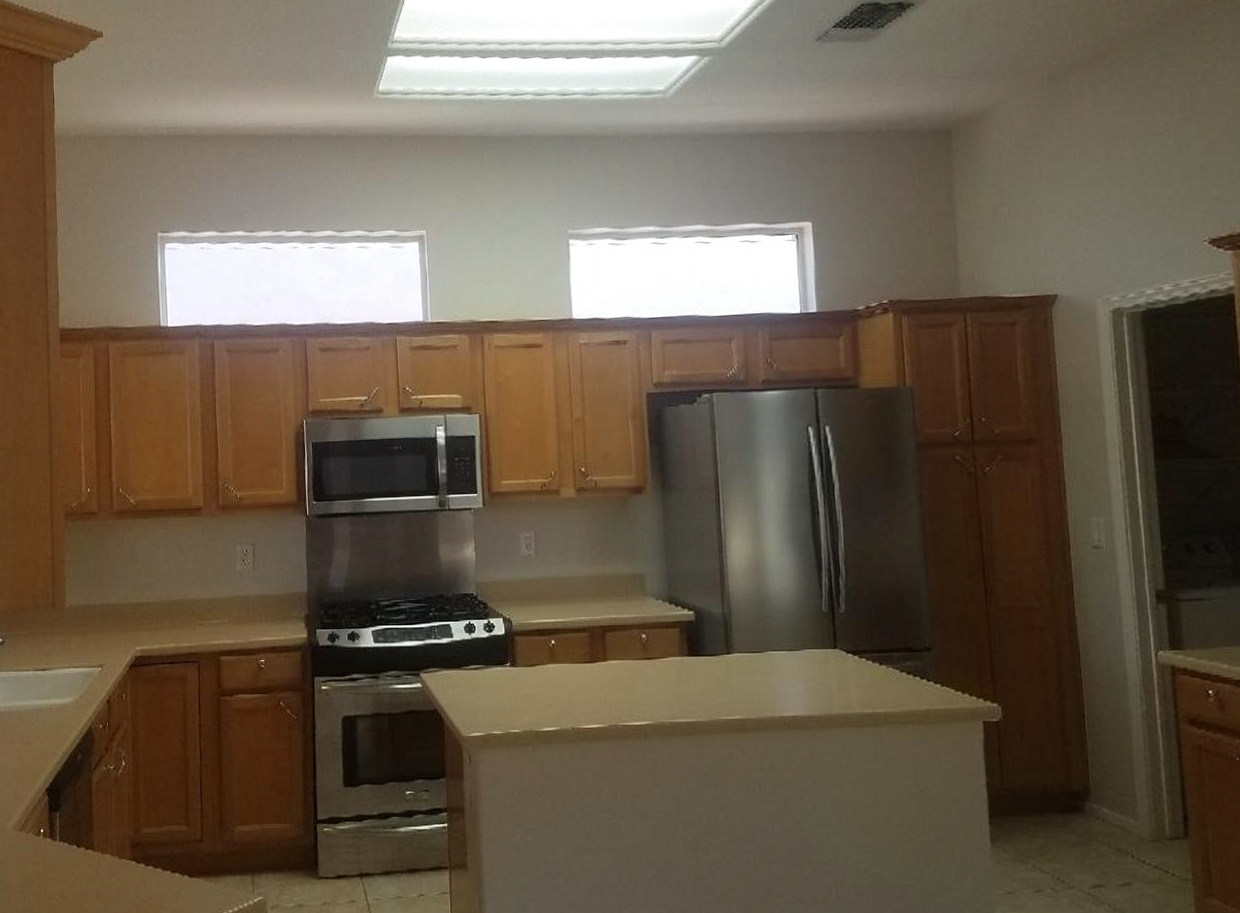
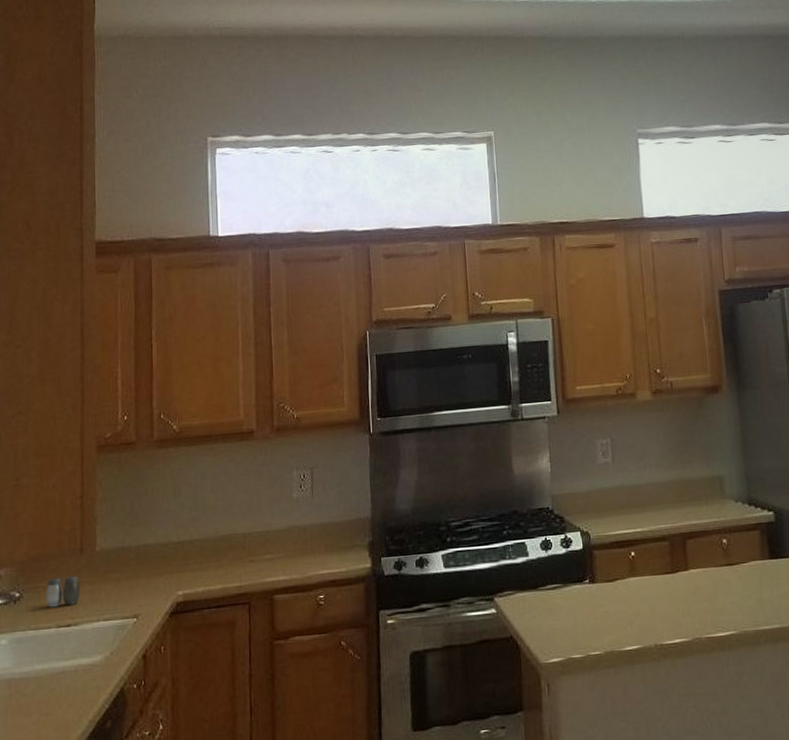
salt and pepper shaker: none [24,627,53,653] -> present [46,575,80,608]

